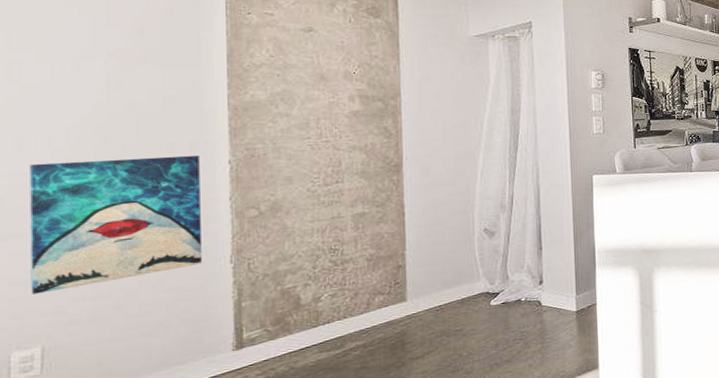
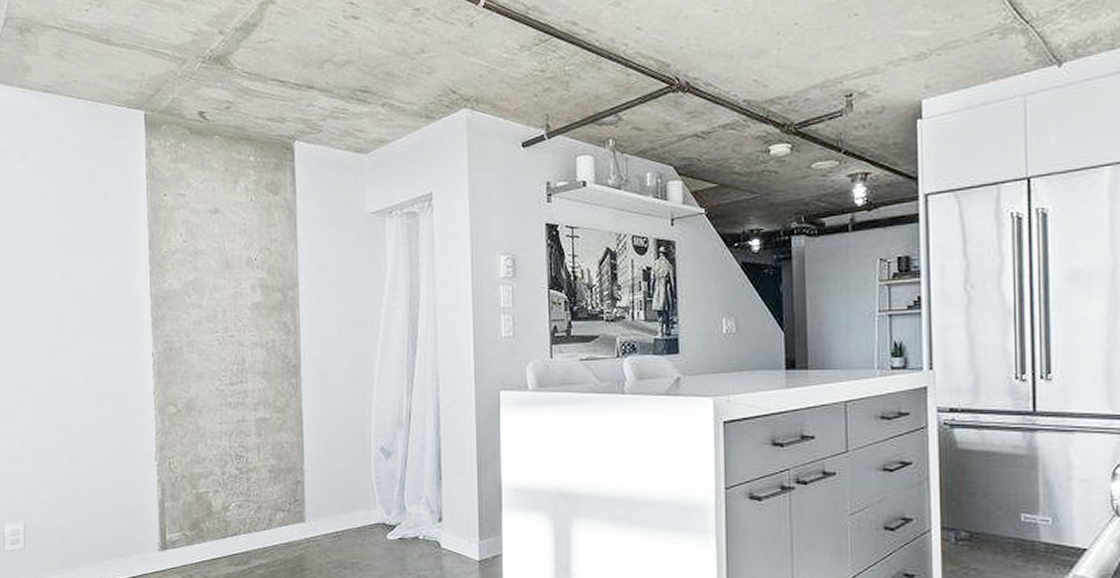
wall art: present [30,155,203,294] -> none [11,345,134,473]

